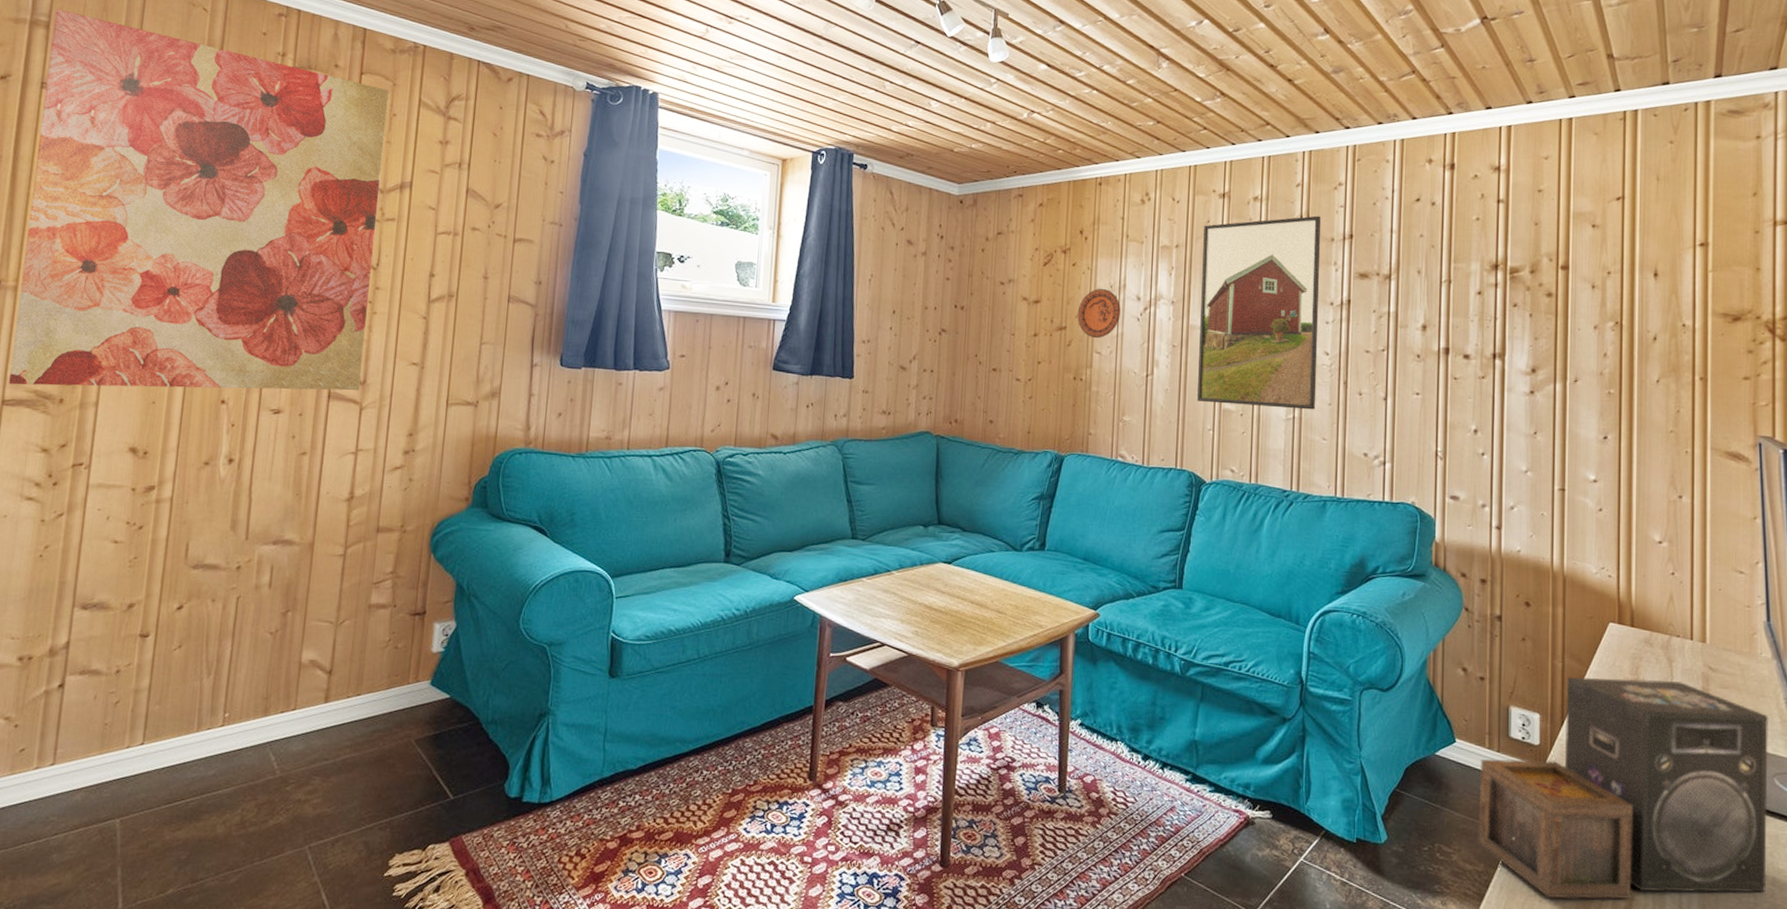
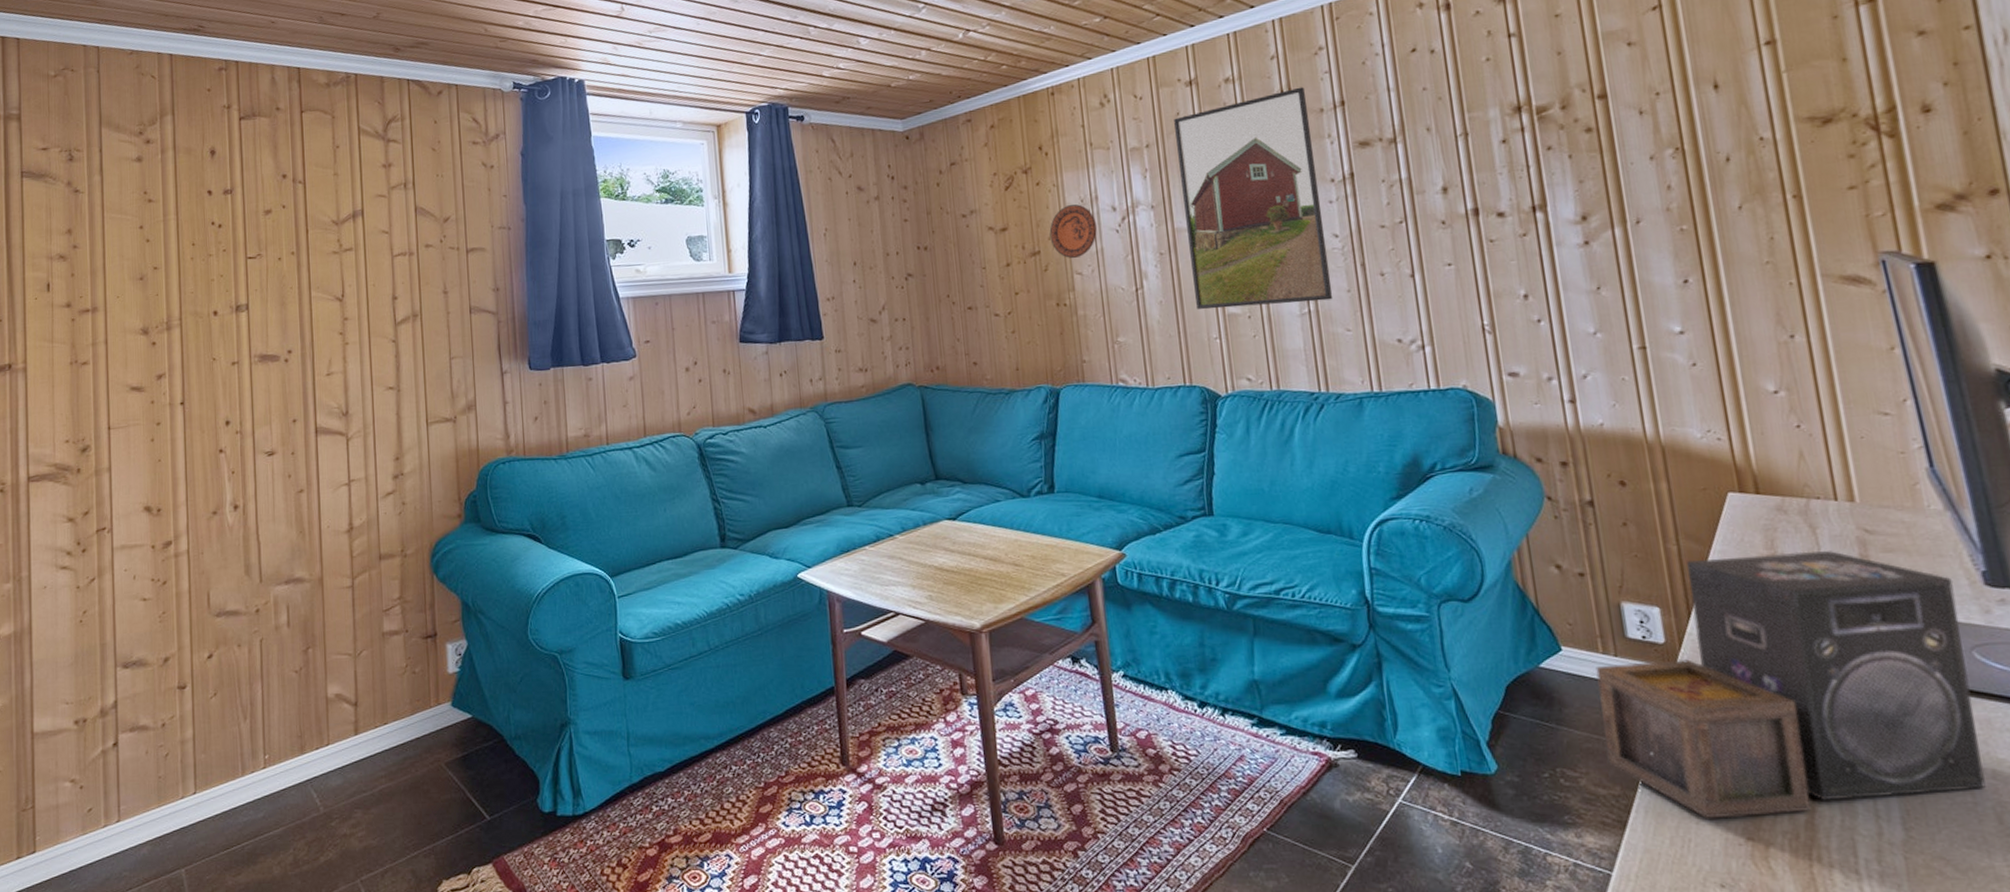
wall art: present [9,9,389,391] -> none [24,100,343,462]

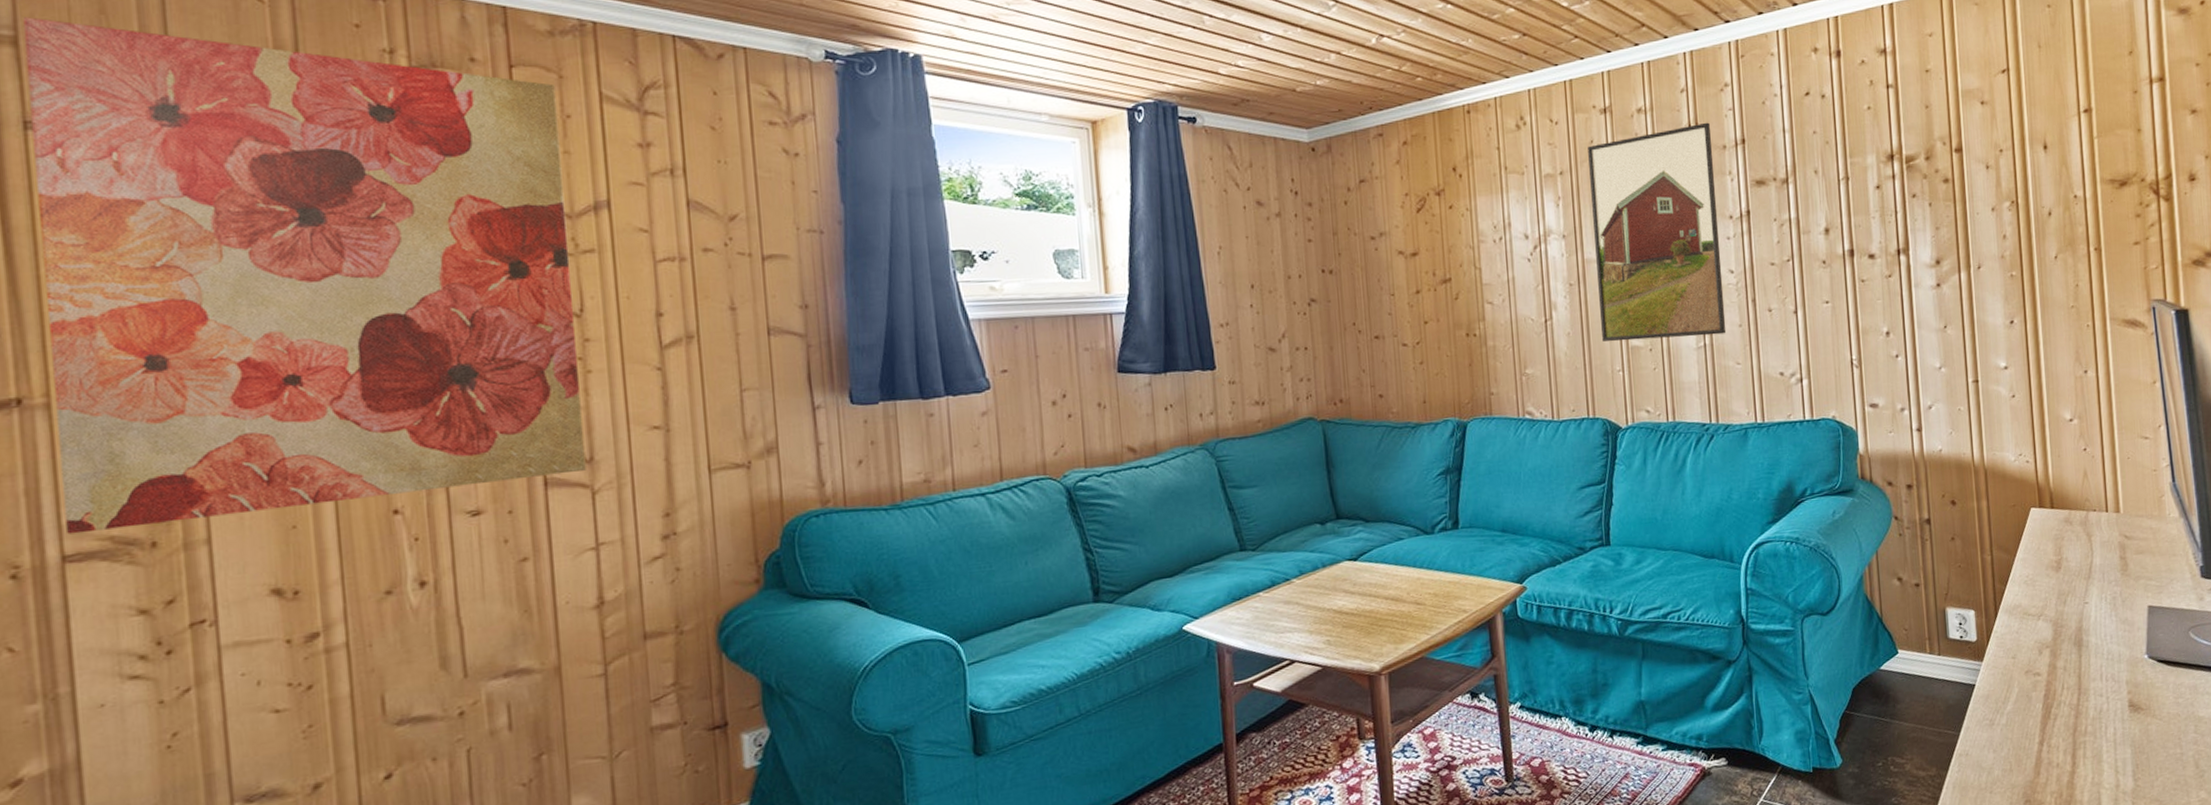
wall art: none [24,100,343,462] -> present [22,17,586,535]
decorative plate: present [1049,204,1097,259] -> none [1461,231,1509,288]
stereo: present [1595,551,1986,819] -> none [1923,555,2190,789]

